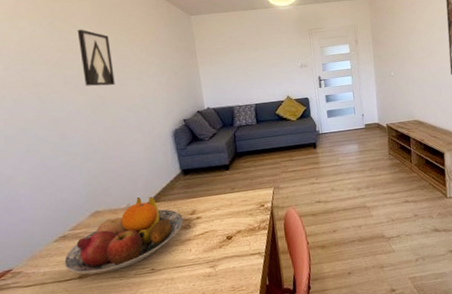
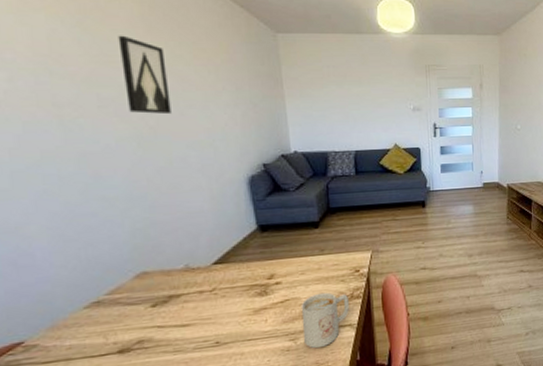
fruit bowl: present [64,197,184,274] -> none [98,256,259,348]
mug: none [218,224,258,275] -> present [301,292,349,349]

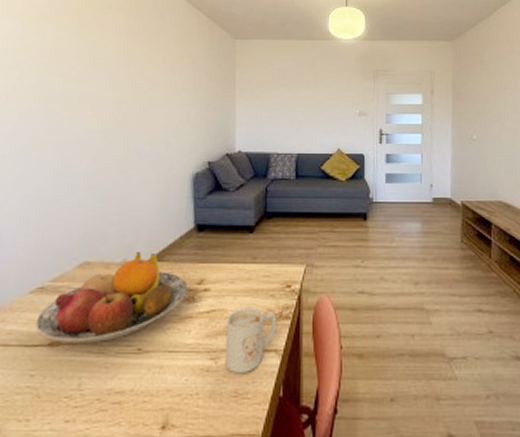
fruit bowl: none [98,256,259,348] -> present [35,252,188,342]
wall art: present [118,35,172,115] -> none [102,41,139,111]

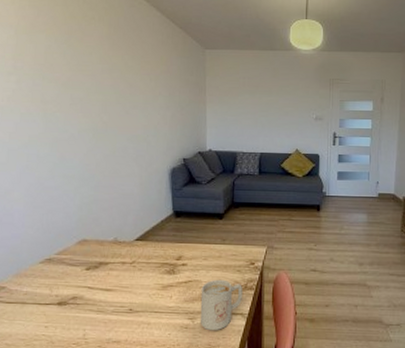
fruit bowl: present [35,252,188,342] -> none [46,233,169,303]

